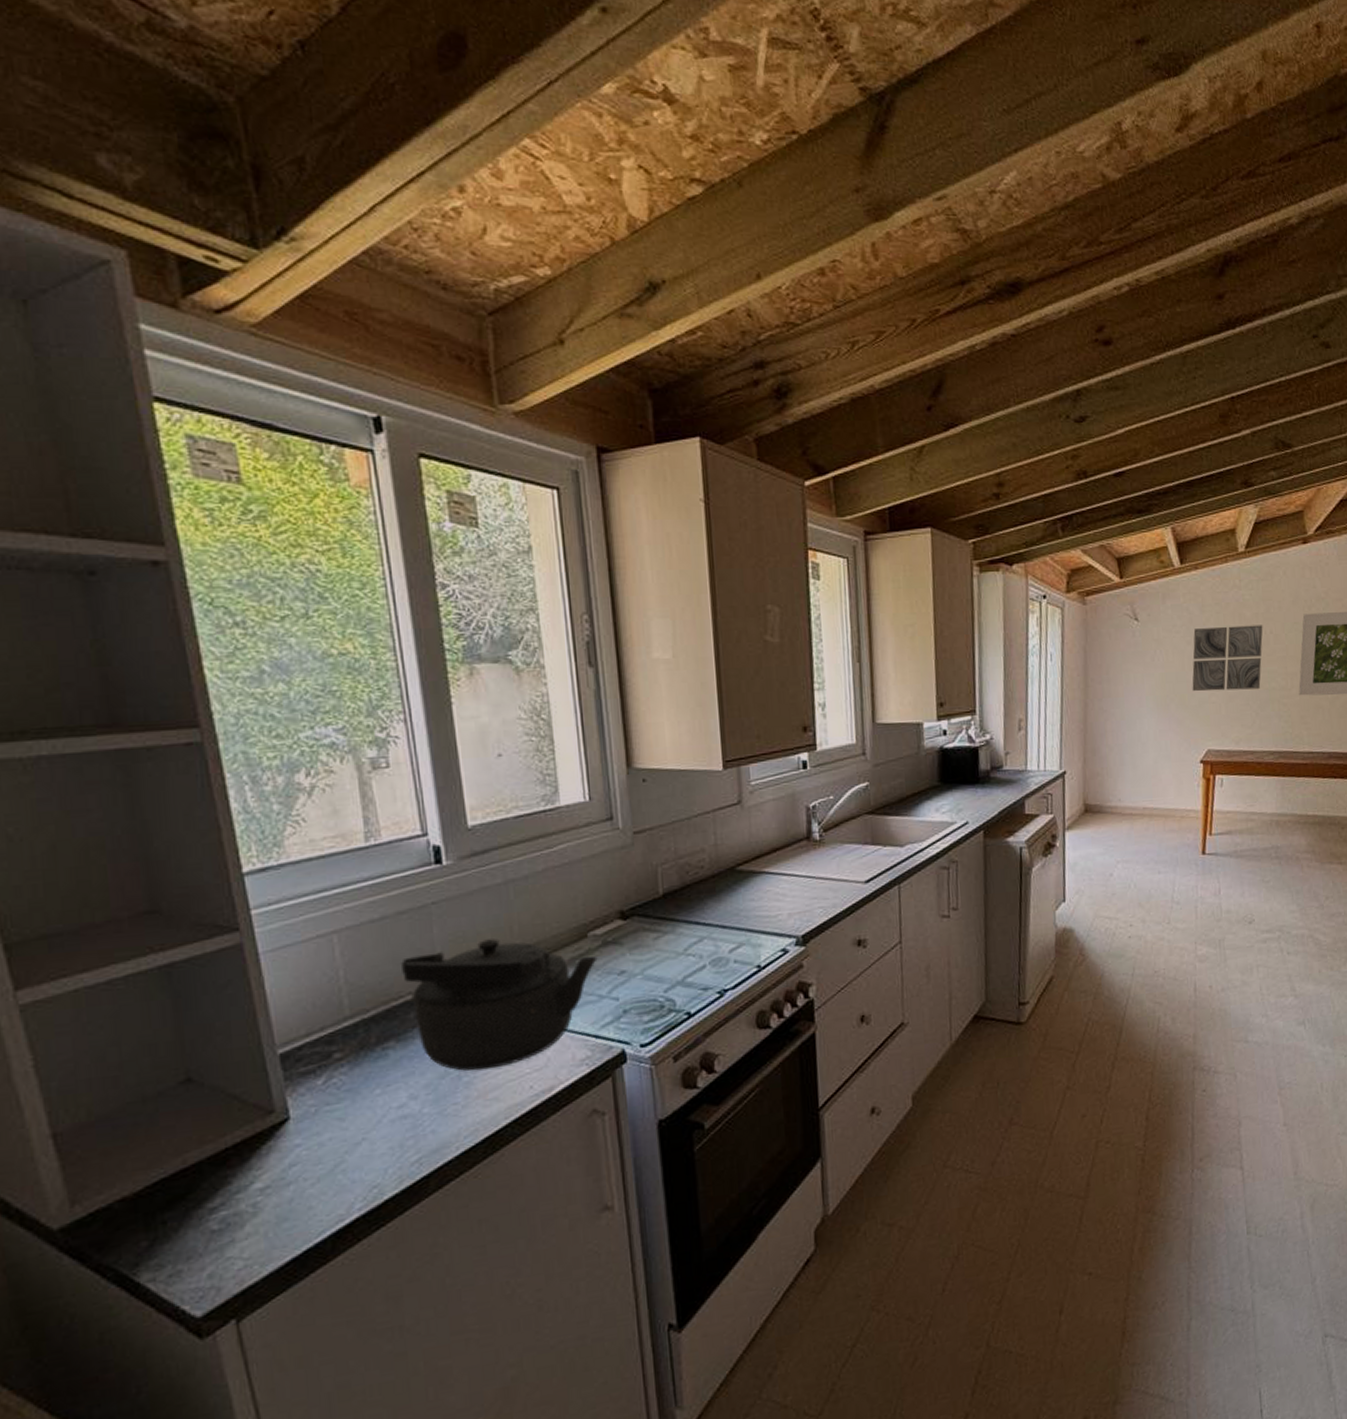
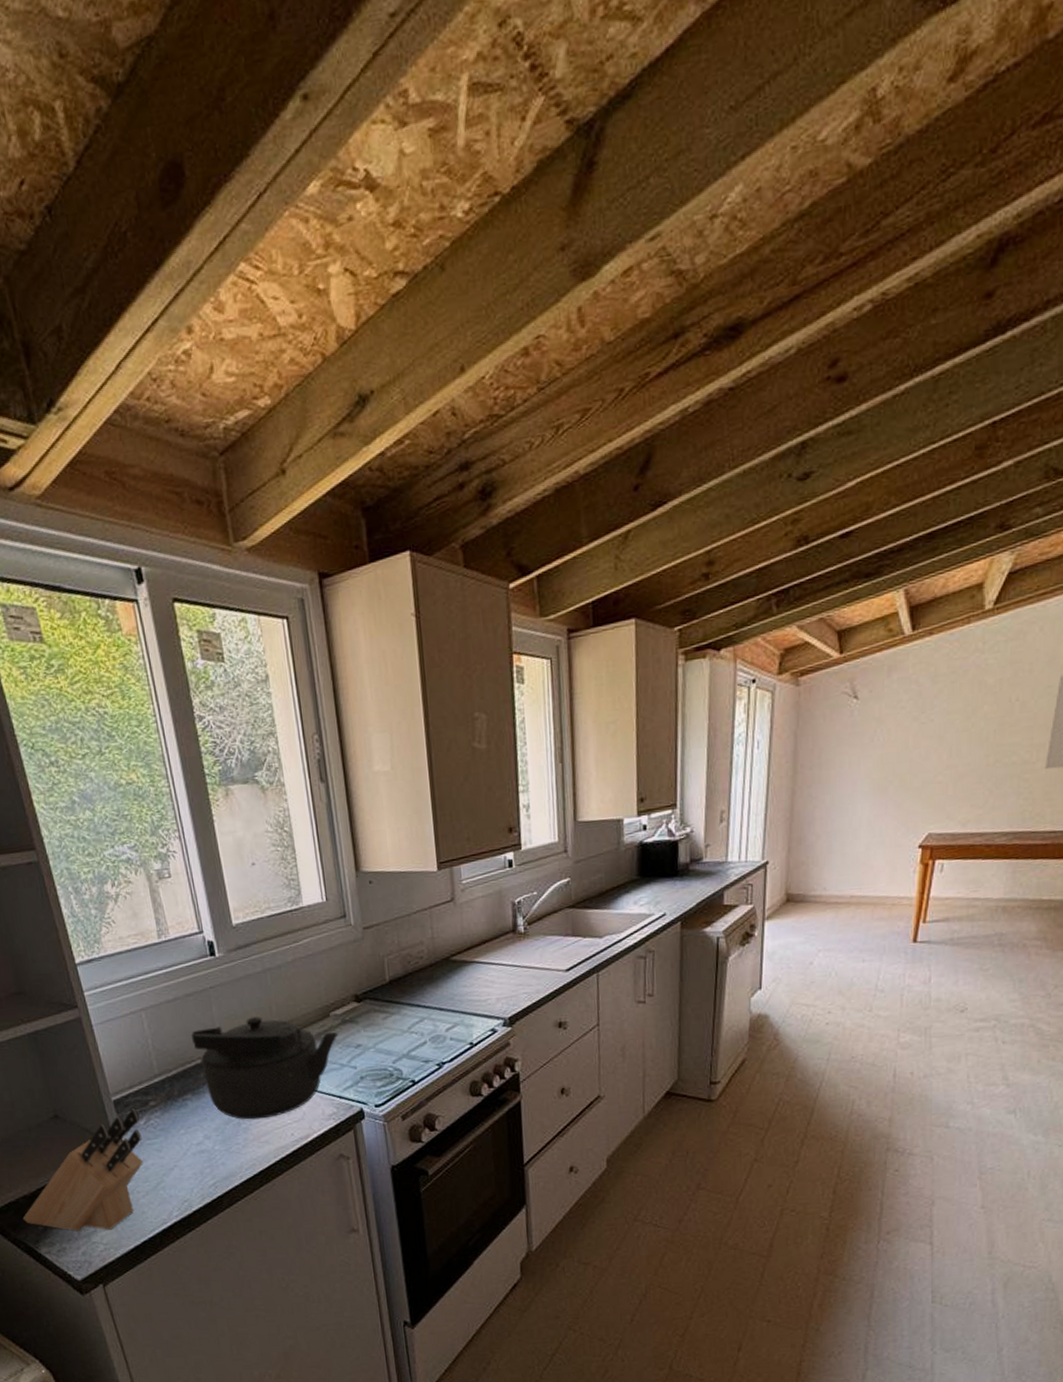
knife block: none [116,1063,318,1244] -> present [22,1108,144,1231]
wall art: present [1192,625,1263,692] -> none [915,692,1008,771]

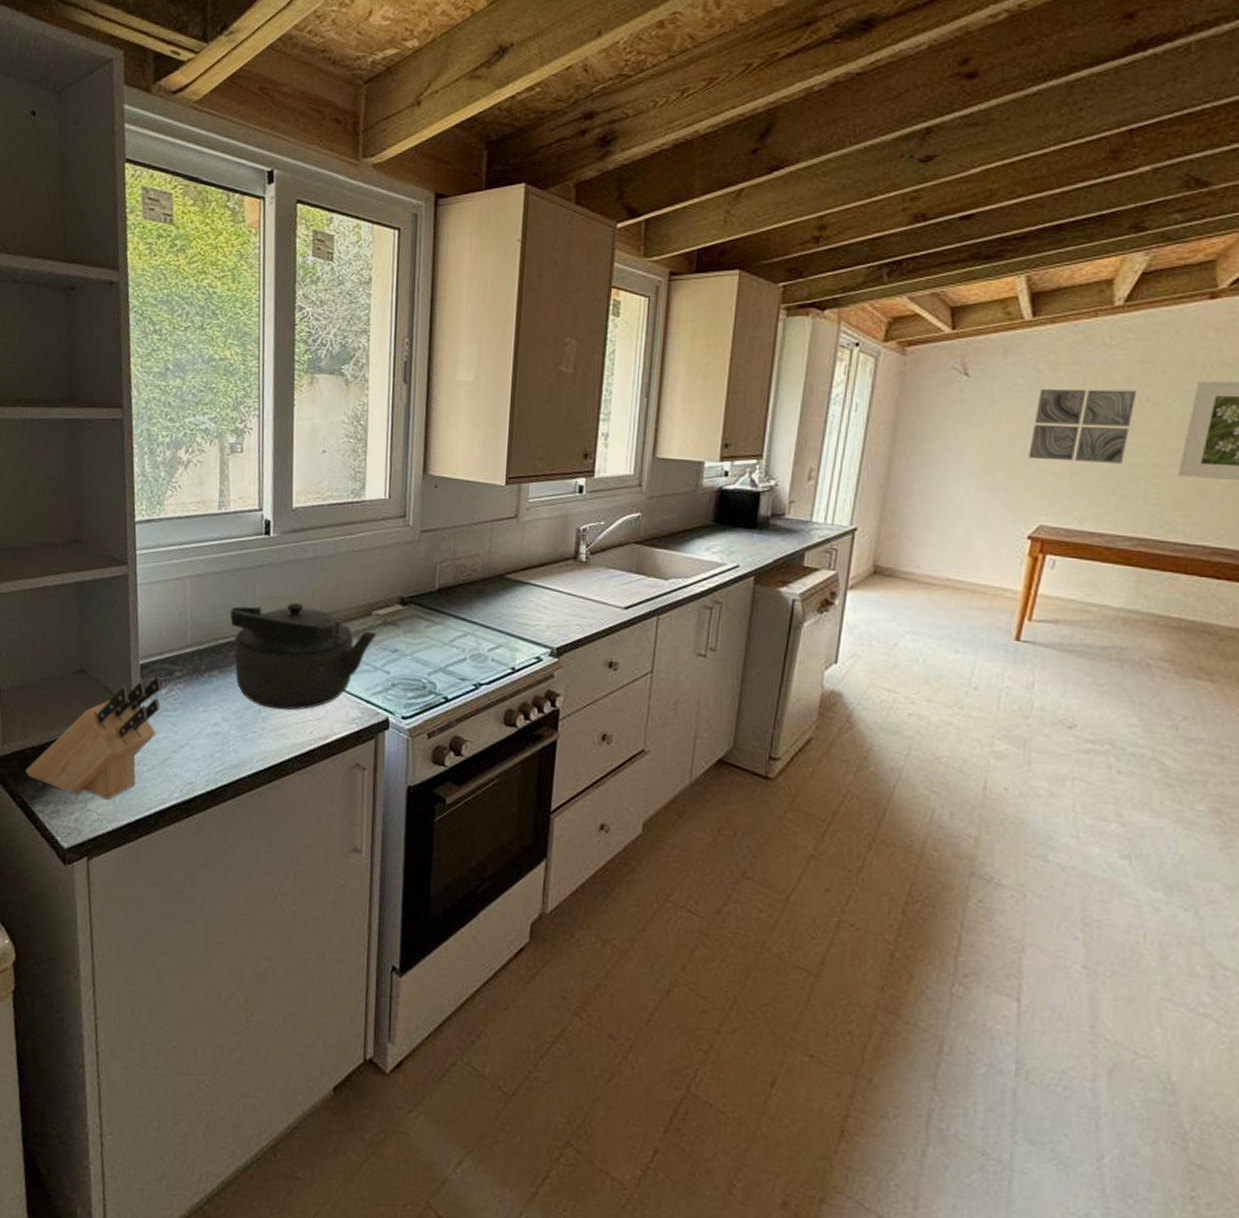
wall art: none [915,692,1008,771] -> present [1028,388,1137,463]

